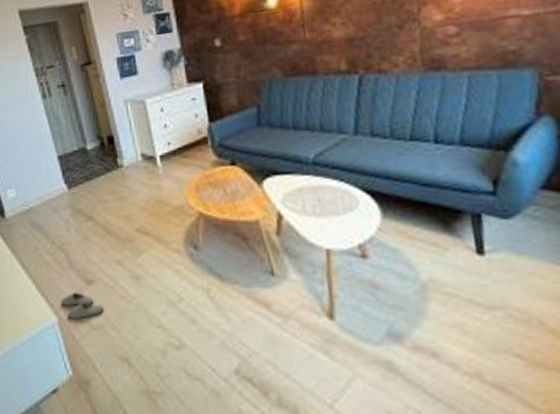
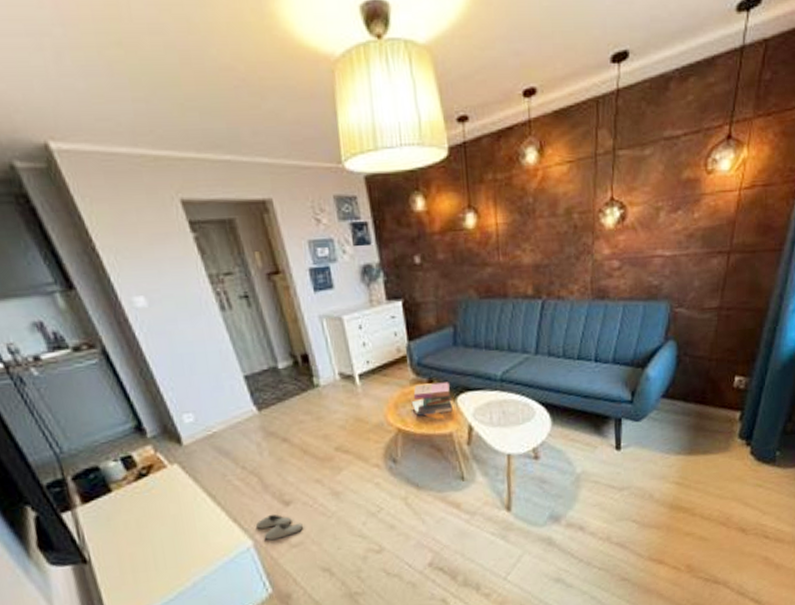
books: none [213,164,259,200] -> present [411,382,453,416]

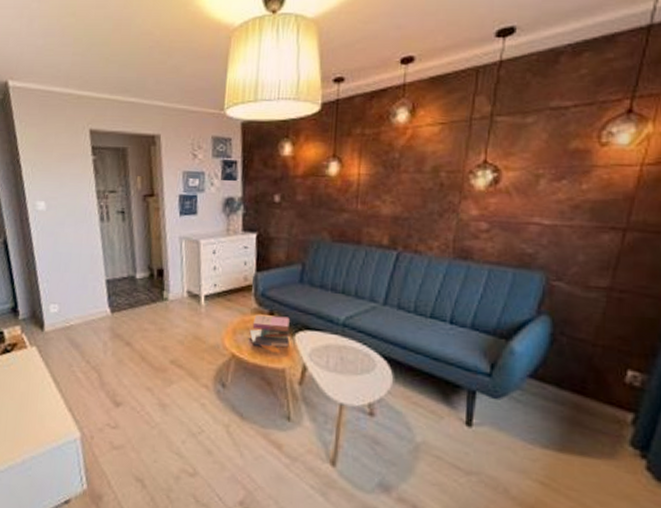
slippers: present [255,514,303,541] -> none [86,411,127,438]

